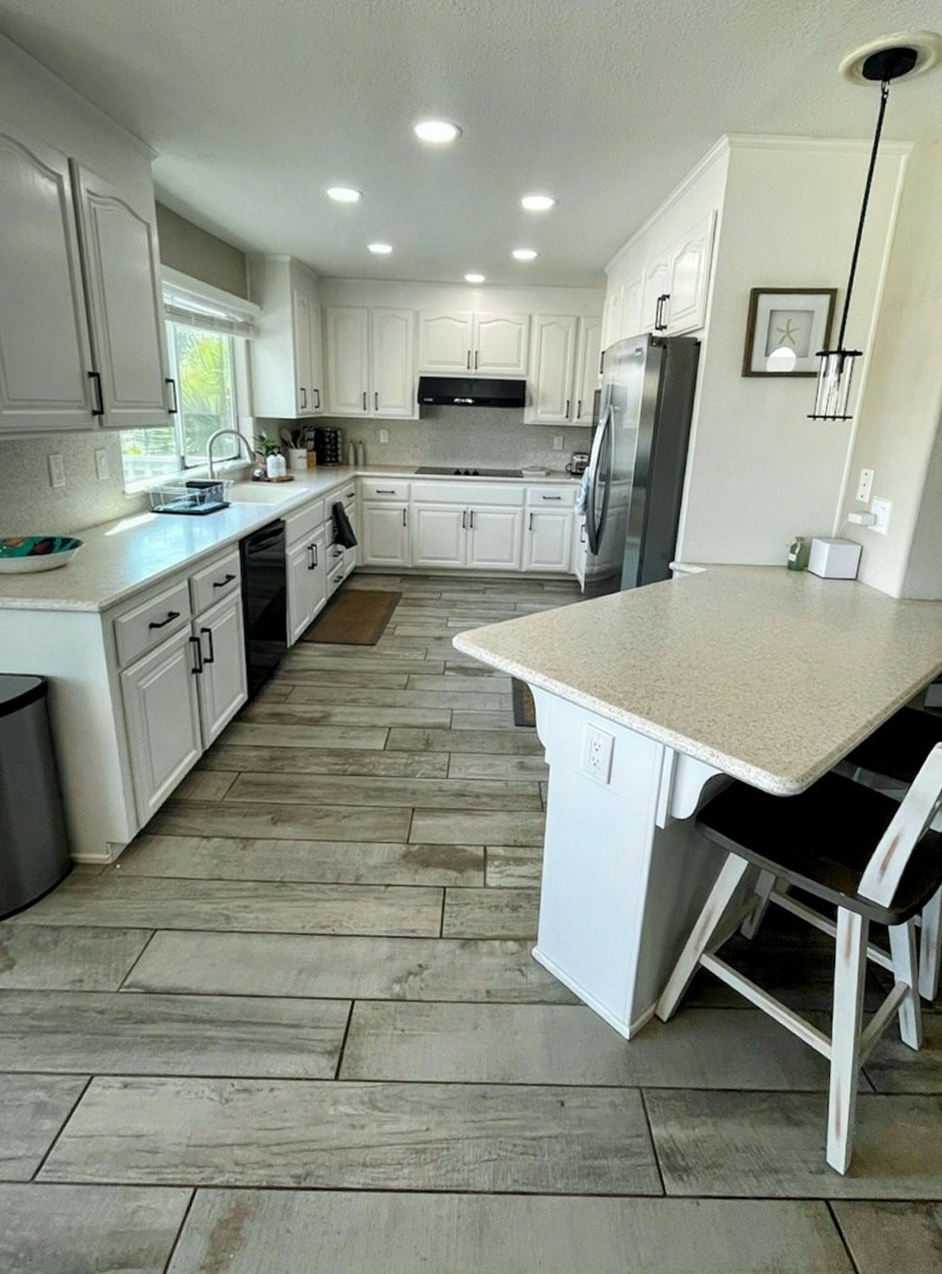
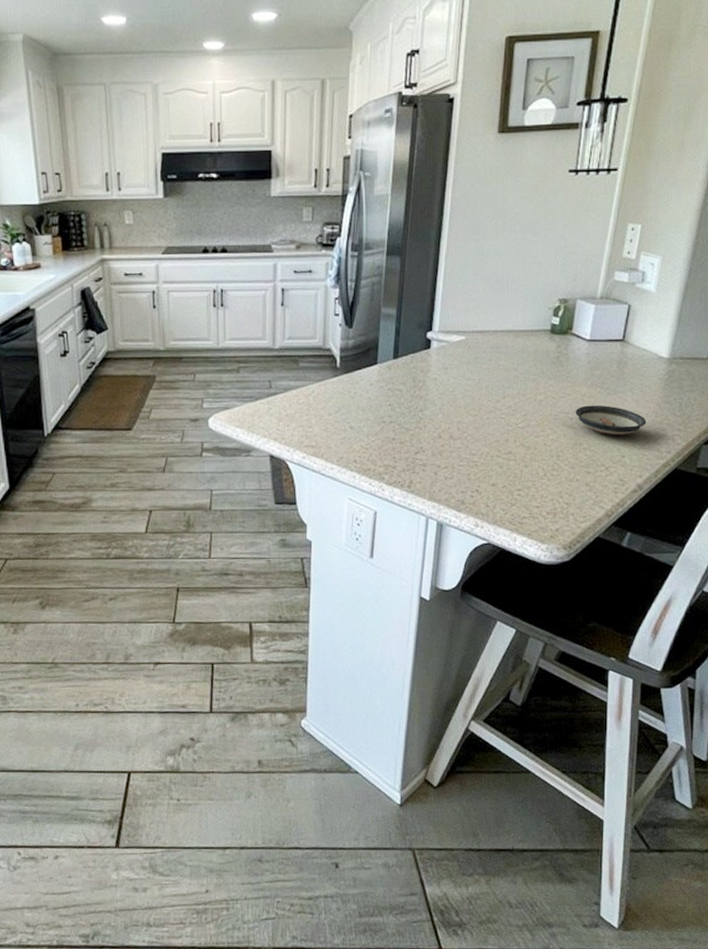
saucer: none [809,641,877,672] -> present [575,405,647,436]

